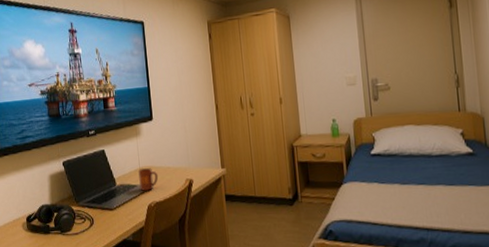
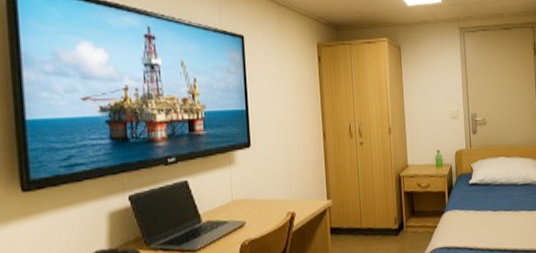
mug: present [137,168,159,191] -> none [229,201,255,228]

